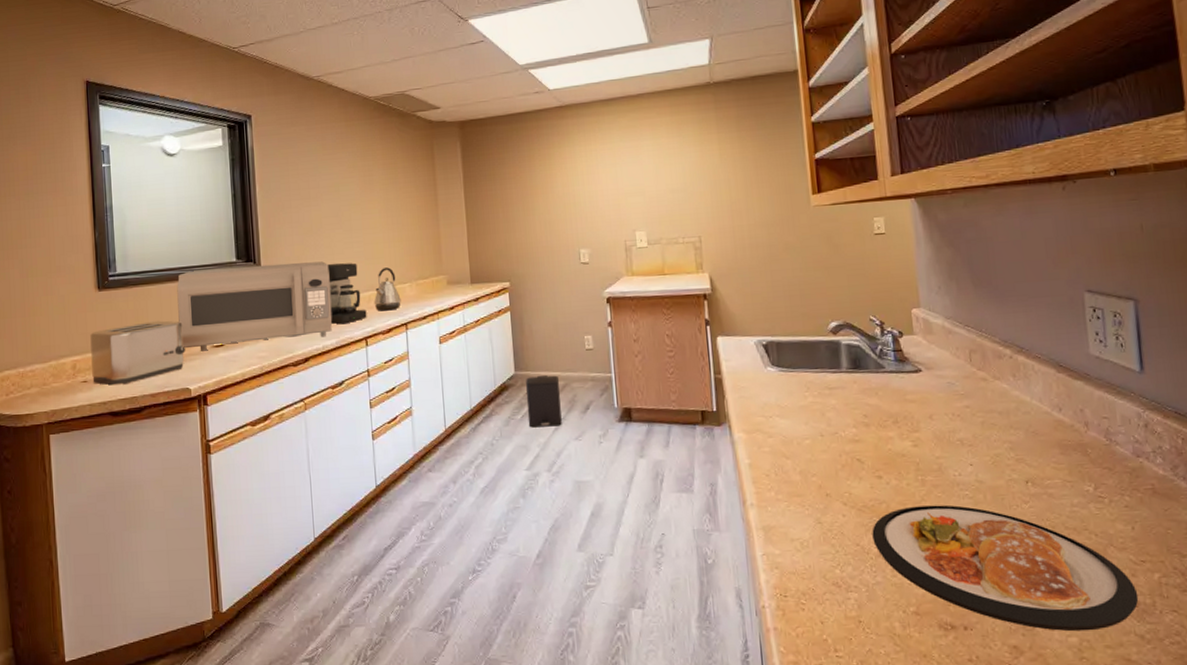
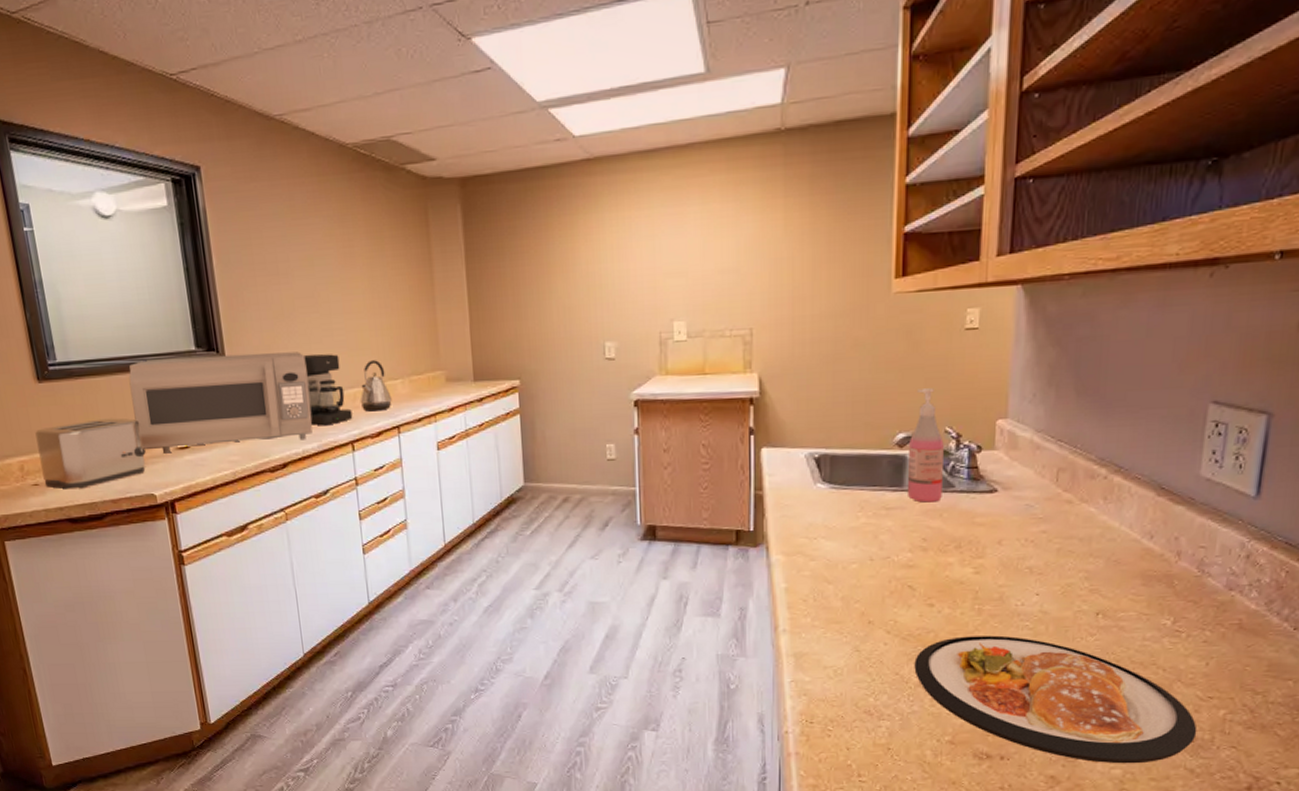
pedal bin: present [525,374,562,428] -> none [535,487,577,545]
soap dispenser: none [841,283,875,383] -> present [908,388,944,503]

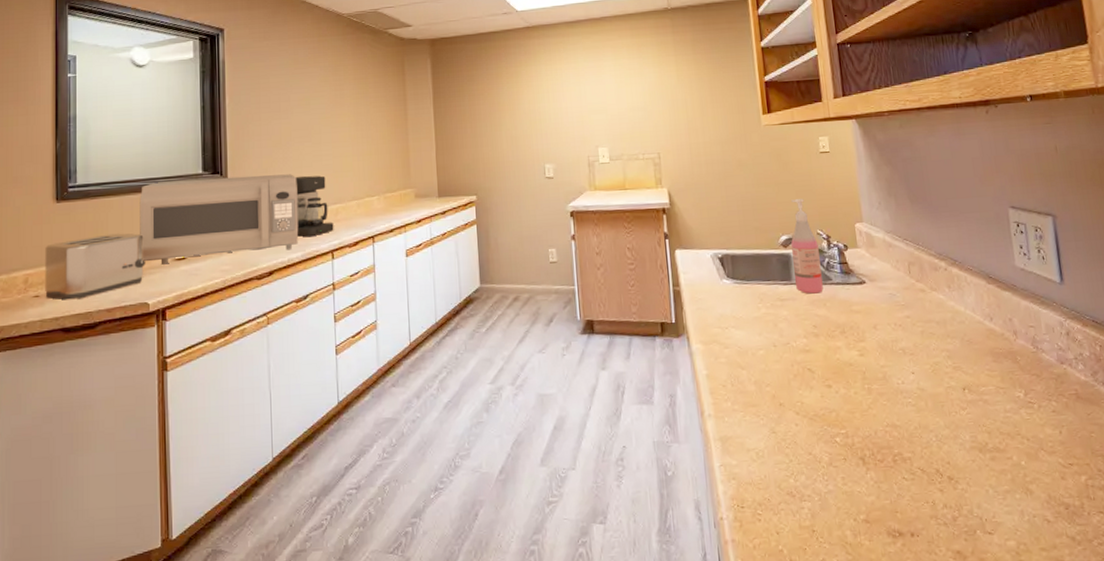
kettle: present [360,360,392,412] -> none [341,180,369,224]
dish: present [914,635,1198,764] -> none [823,412,1069,535]

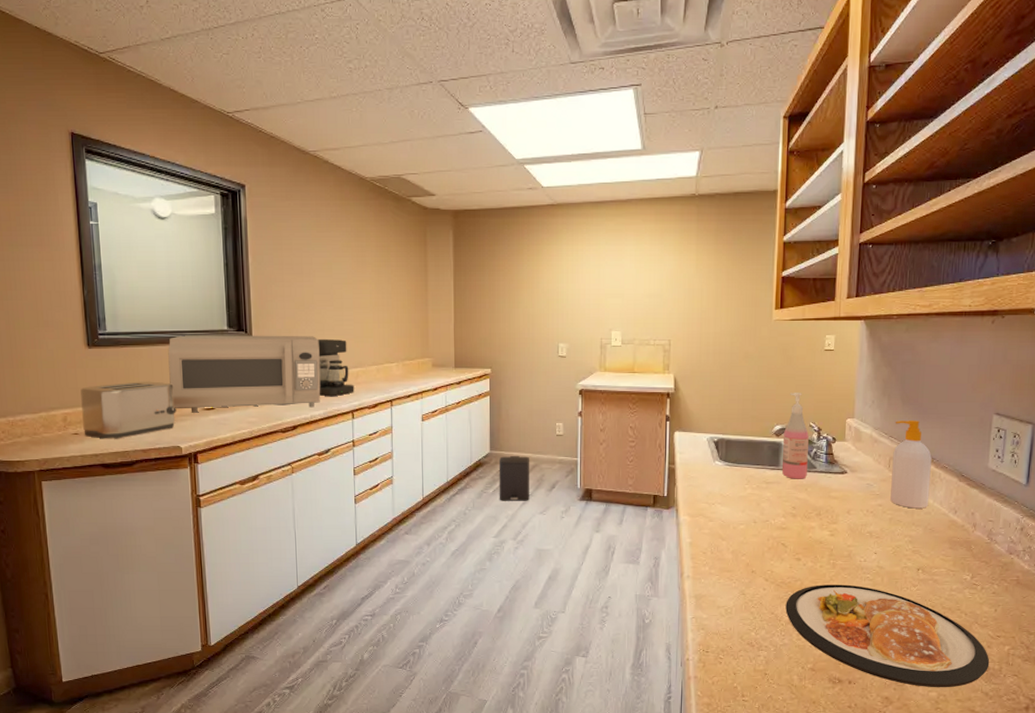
pedal bin: none [490,287,526,341] -> present [498,455,530,501]
dish: none [823,412,1069,535] -> present [785,584,990,688]
soap bottle: none [906,219,961,319] -> present [890,419,932,509]

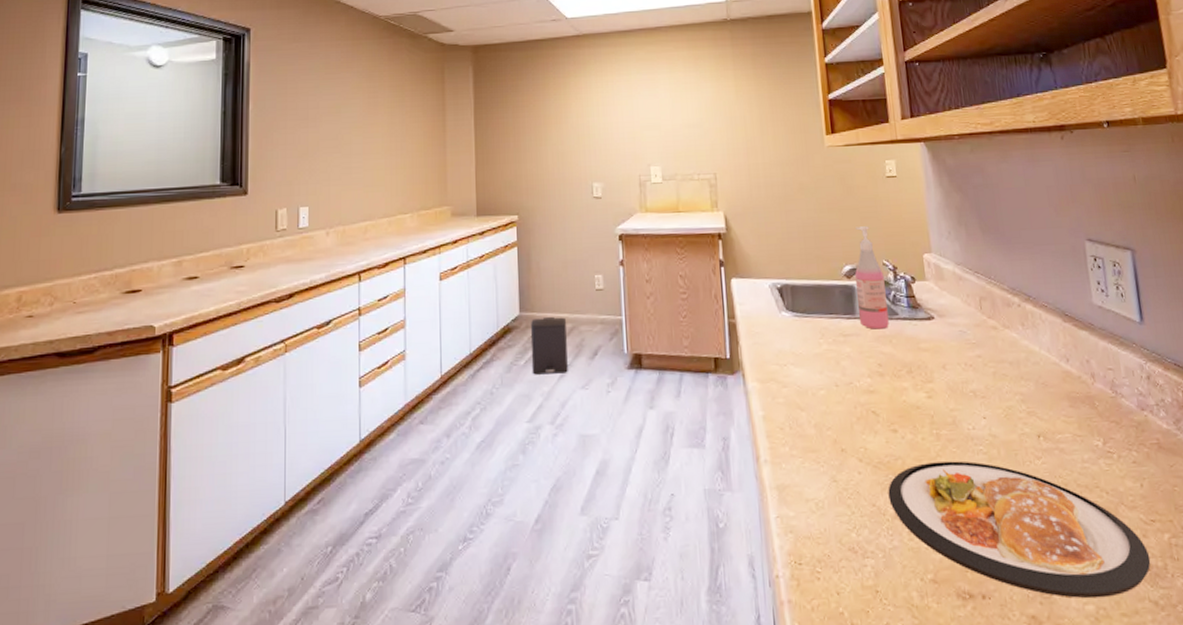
toaster: present [80,381,176,439] -> none [38,248,153,321]
microwave: present [168,334,321,413] -> none [148,187,323,284]
coffee maker: present [318,338,354,397] -> none [321,189,362,257]
soap bottle: present [890,419,932,509] -> none [977,251,1035,359]

